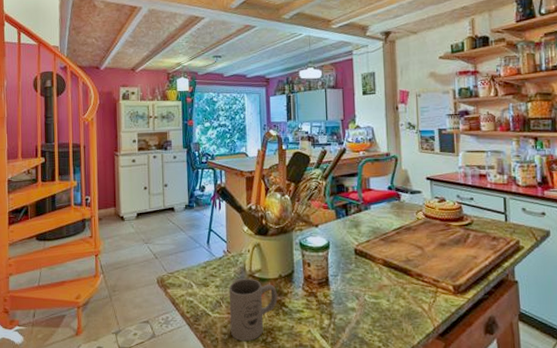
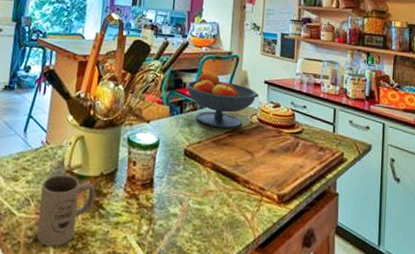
fruit bowl: none [348,175,421,227] -> present [186,72,258,129]

